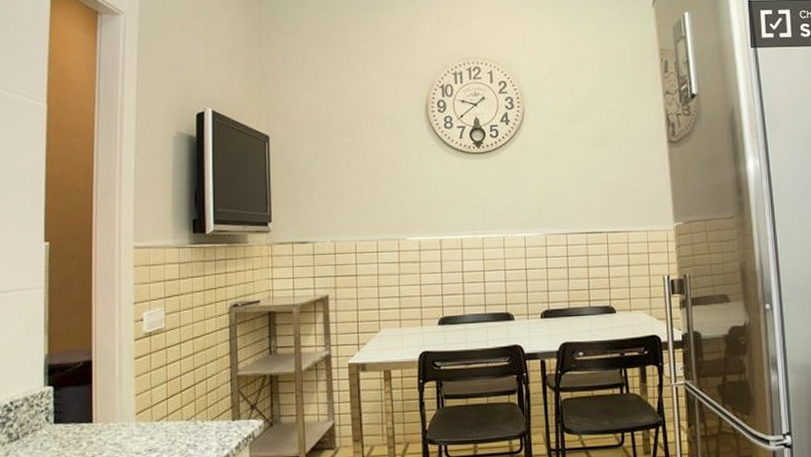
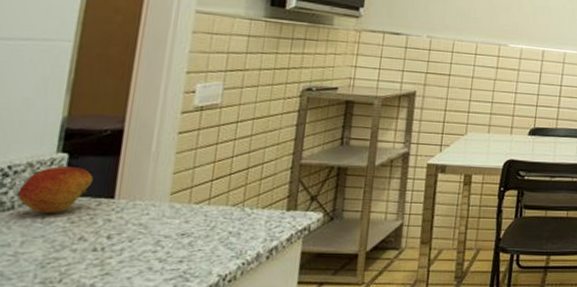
fruit: none [20,397,74,441] -> present [17,165,93,214]

